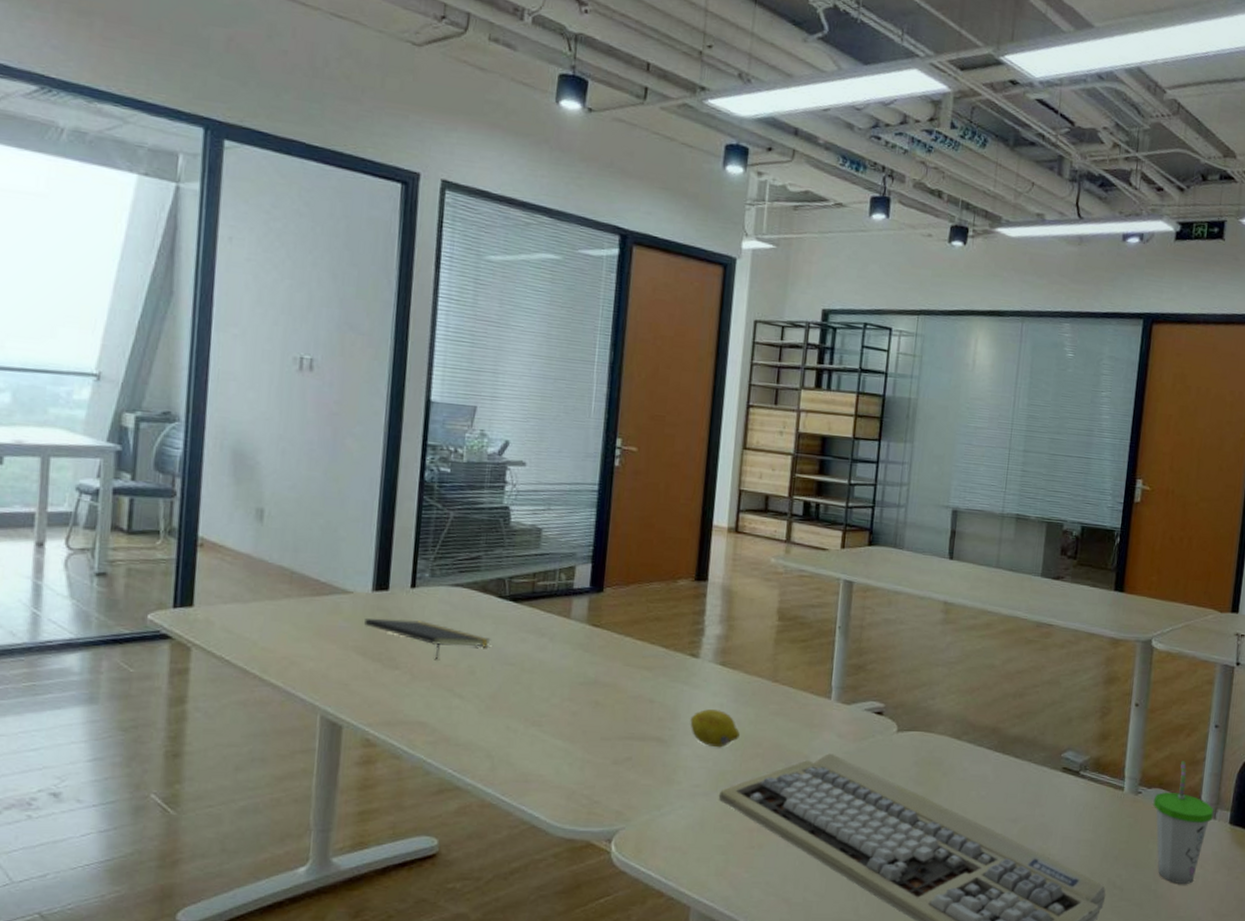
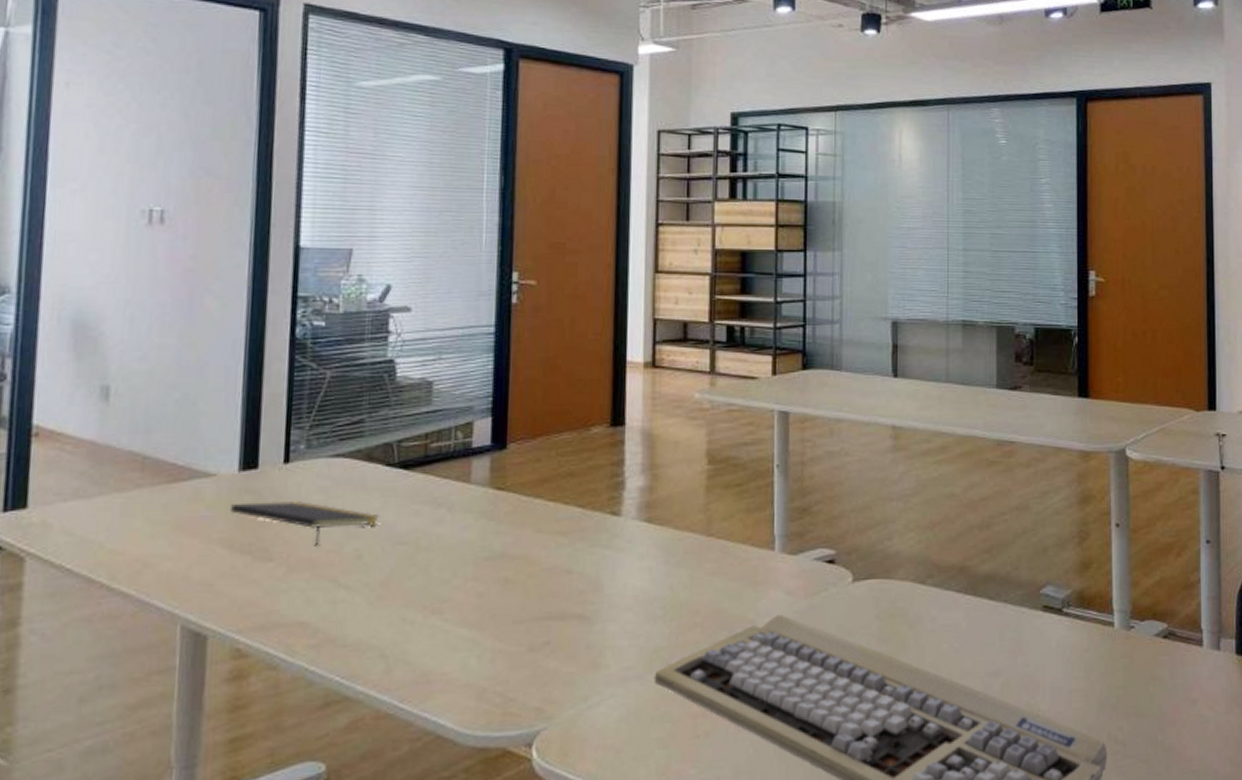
fruit: present [690,709,741,748] -> none [615,575,675,620]
cup: present [1153,761,1214,884] -> none [1148,585,1217,731]

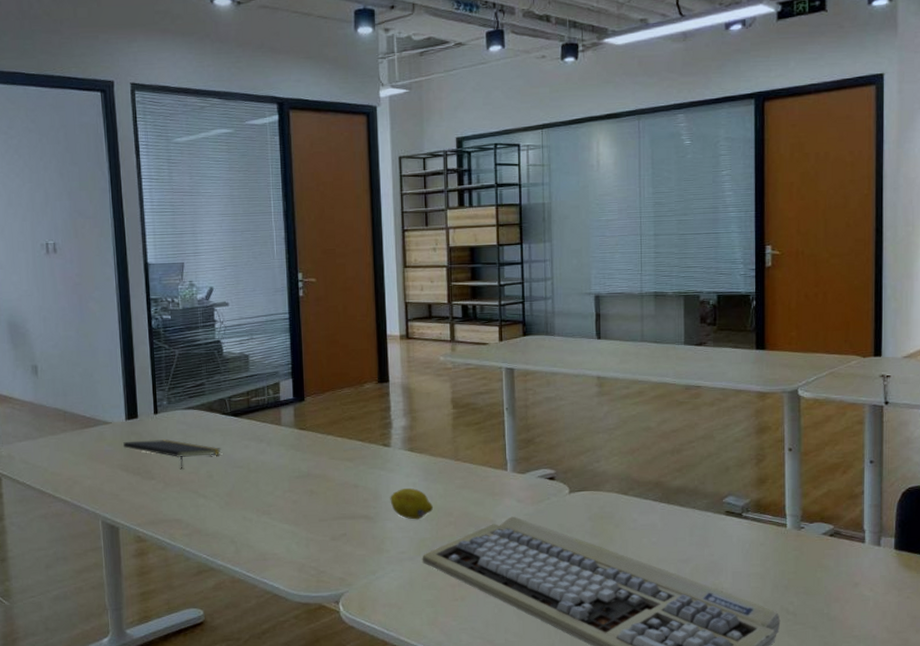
fruit: none [615,575,675,620] -> present [390,488,434,520]

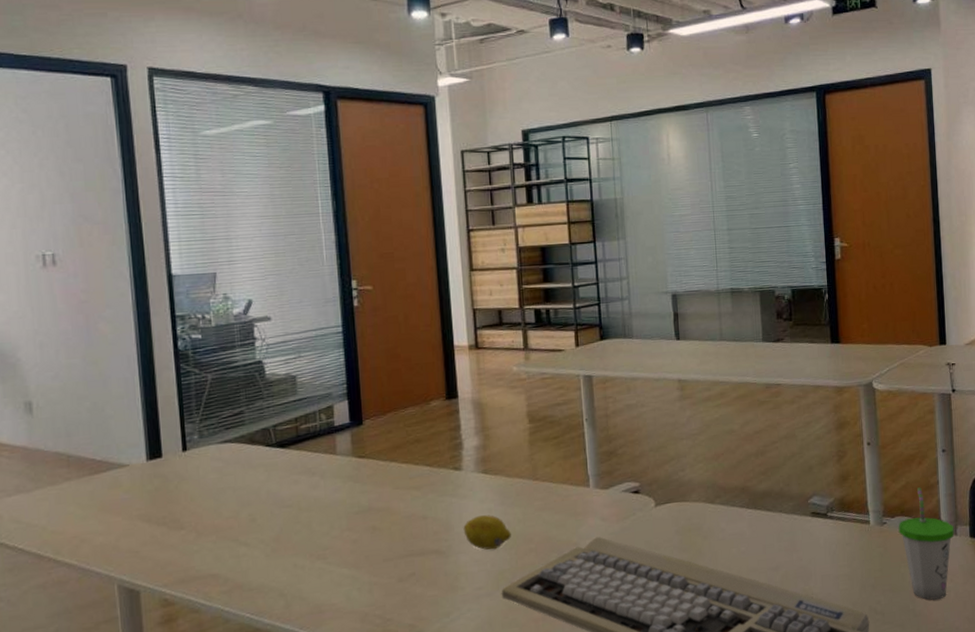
notepad: present [123,439,221,468] -> none [144,480,266,513]
cup: none [817,496,878,606] -> present [898,487,955,600]

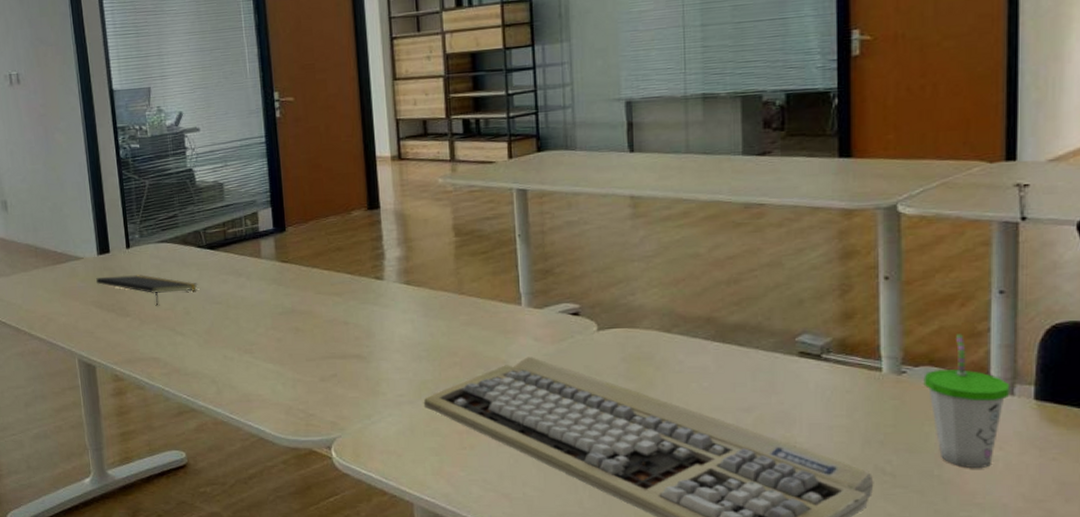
notepad: none [144,480,266,513] -> present [96,275,198,305]
fruit: present [463,515,512,550] -> none [385,325,436,360]

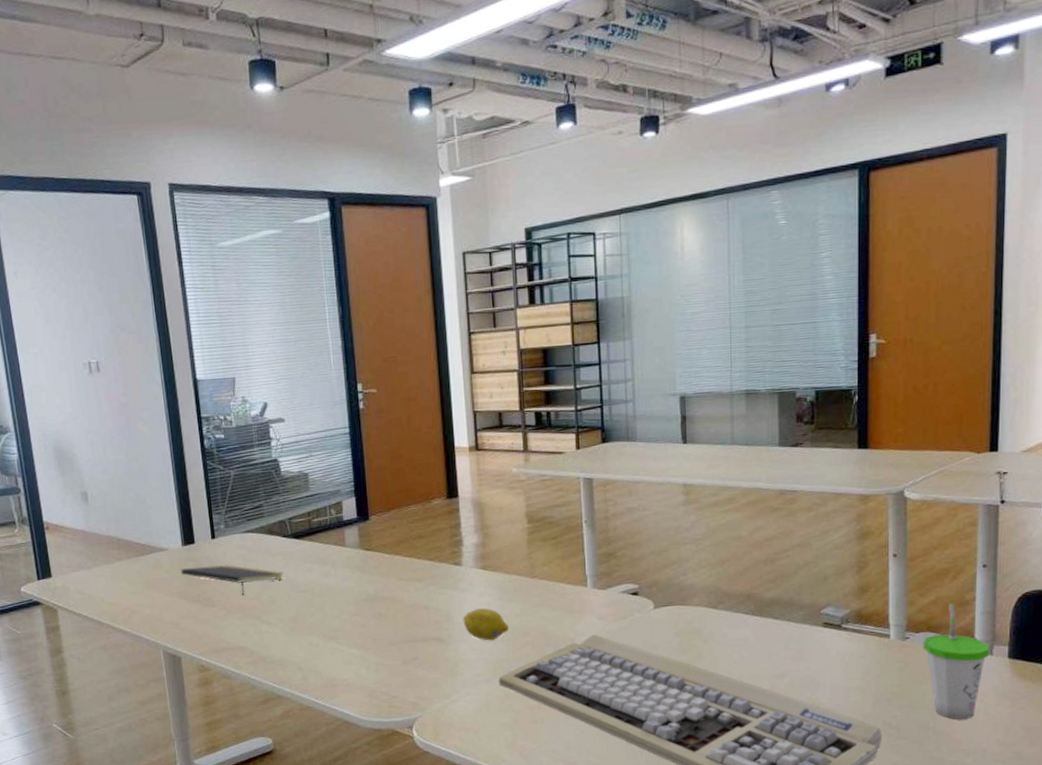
fruit: none [385,325,436,360] -> present [463,608,510,641]

